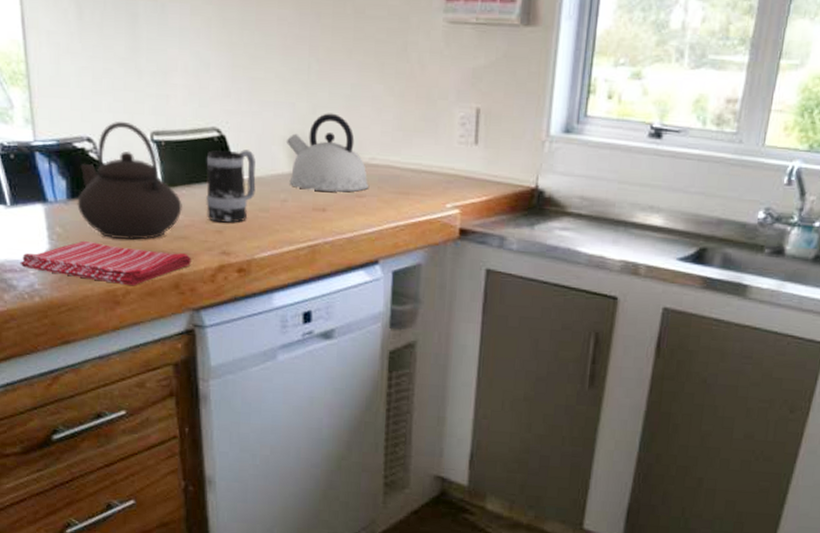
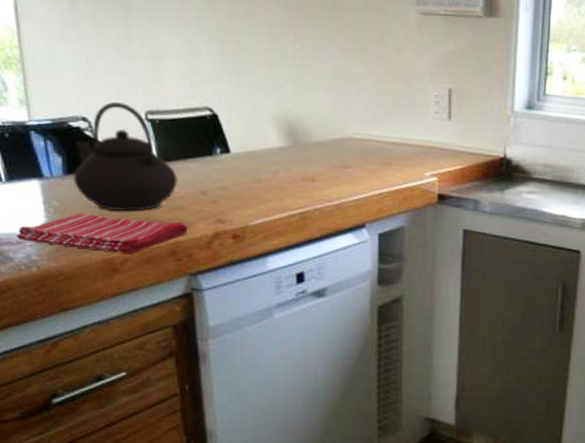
mug: present [206,149,256,223] -> none [199,127,248,194]
kettle: present [286,113,370,192] -> none [275,93,354,164]

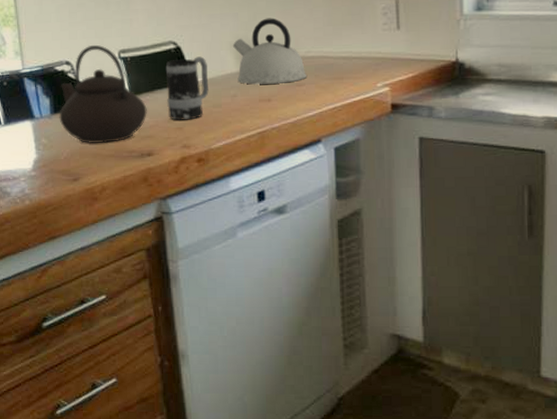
dish towel: present [16,213,187,255] -> none [12,147,157,183]
mug: none [199,127,248,194] -> present [165,56,209,121]
kettle: none [275,93,354,164] -> present [232,17,308,85]

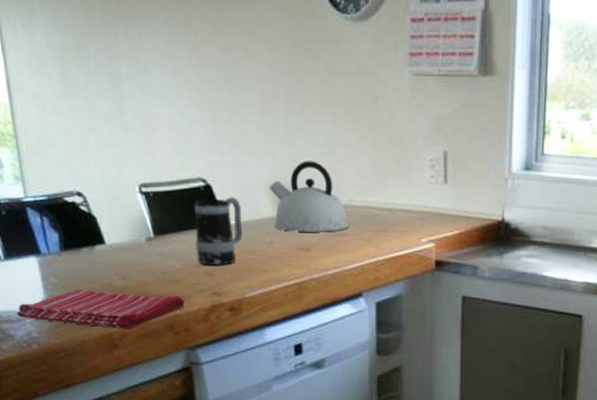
dish towel: none [12,147,157,183] -> present [16,288,184,330]
teapot: present [59,44,147,144] -> none [70,175,173,286]

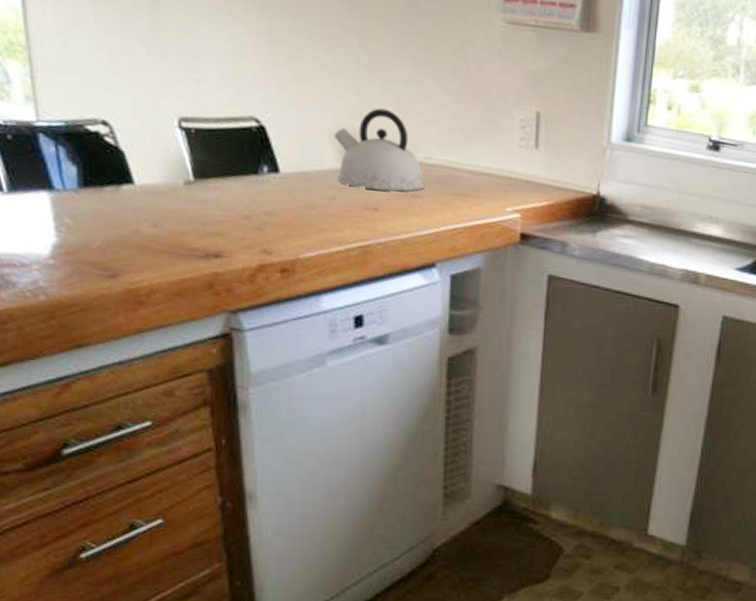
dish towel: present [16,288,184,330] -> none [20,233,227,286]
mug: present [194,197,243,266] -> none [243,141,300,220]

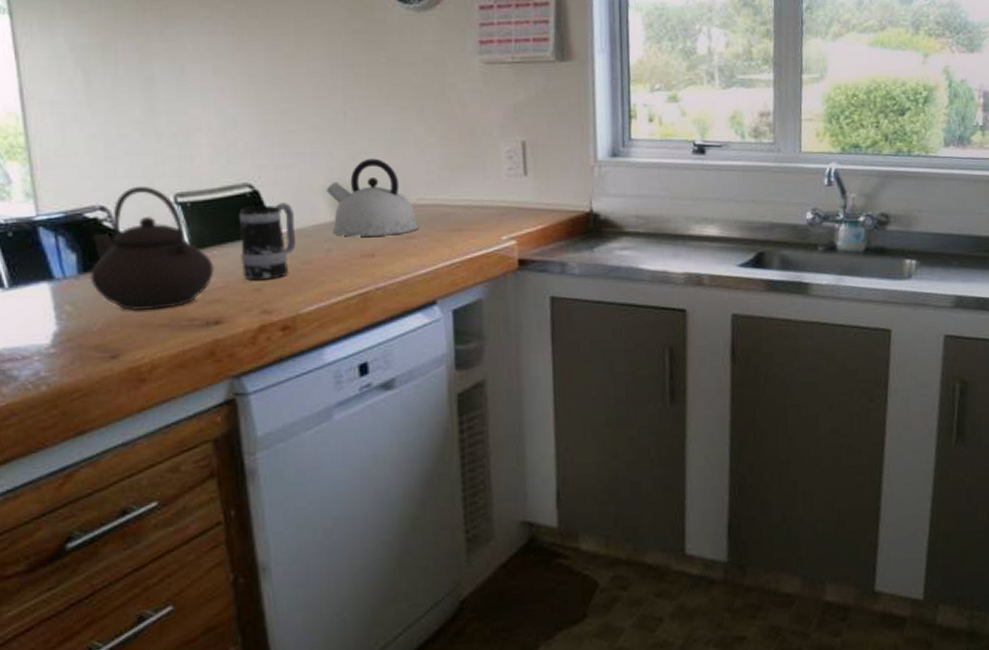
teapot: none [91,104,216,236] -> present [90,186,214,312]
mug: none [243,141,300,220] -> present [238,203,296,281]

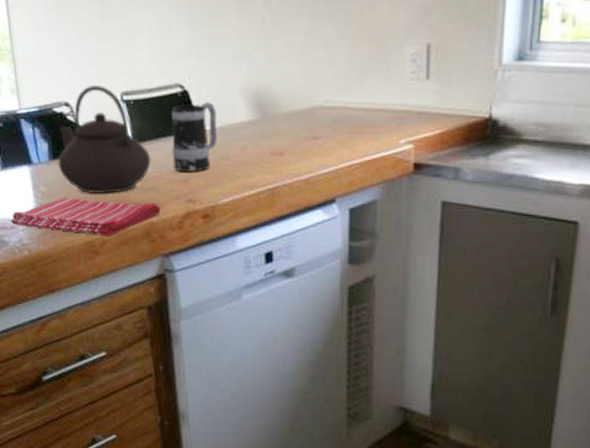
dish towel: none [21,316,228,360] -> present [10,197,160,237]
kettle: present [325,158,420,237] -> none [244,61,324,136]

